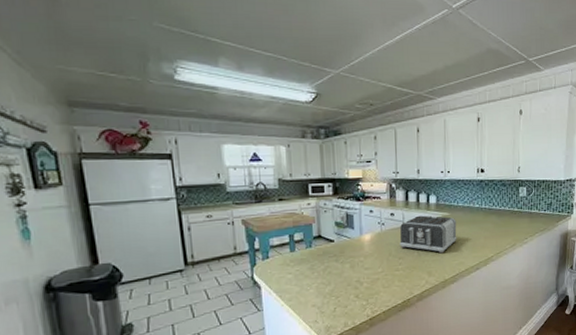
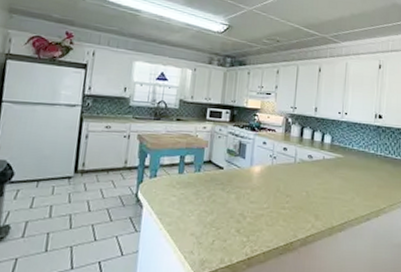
toaster: present [400,215,457,254] -> none [289,154,350,197]

